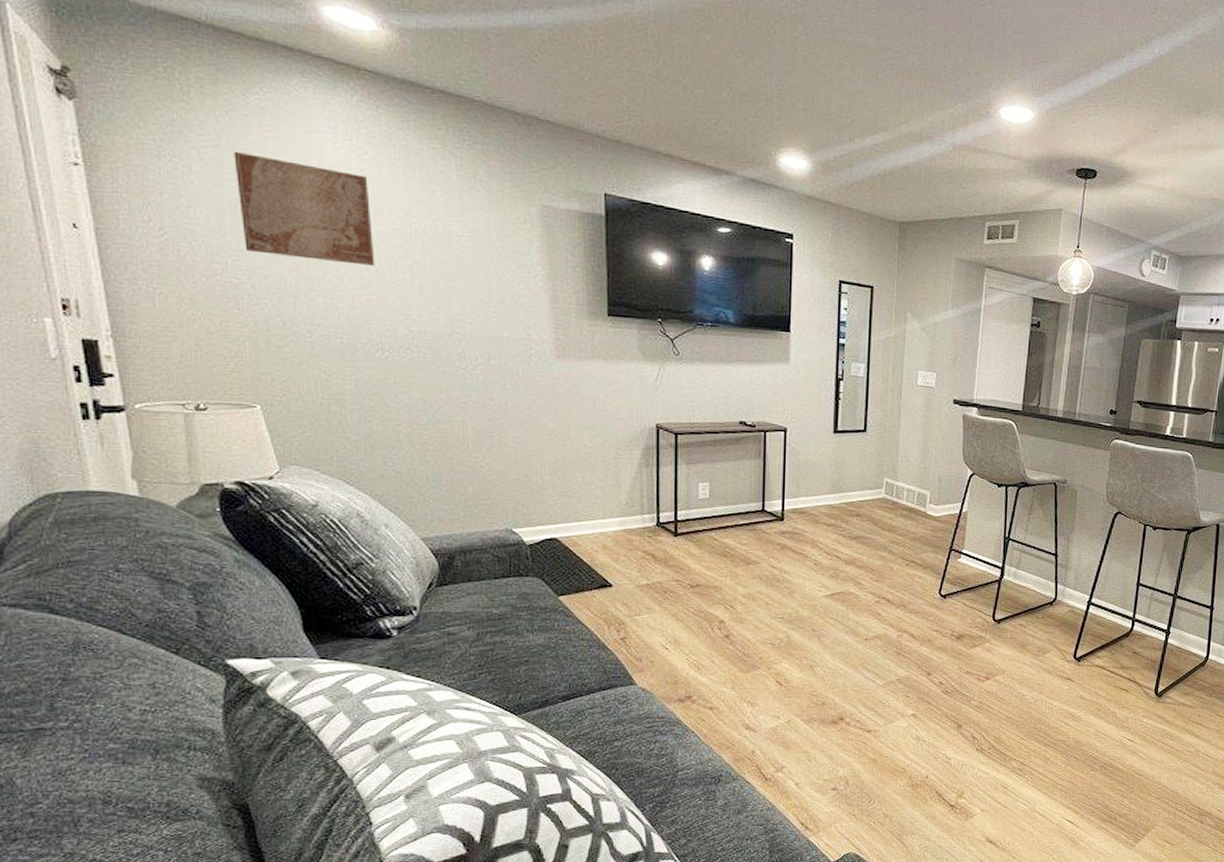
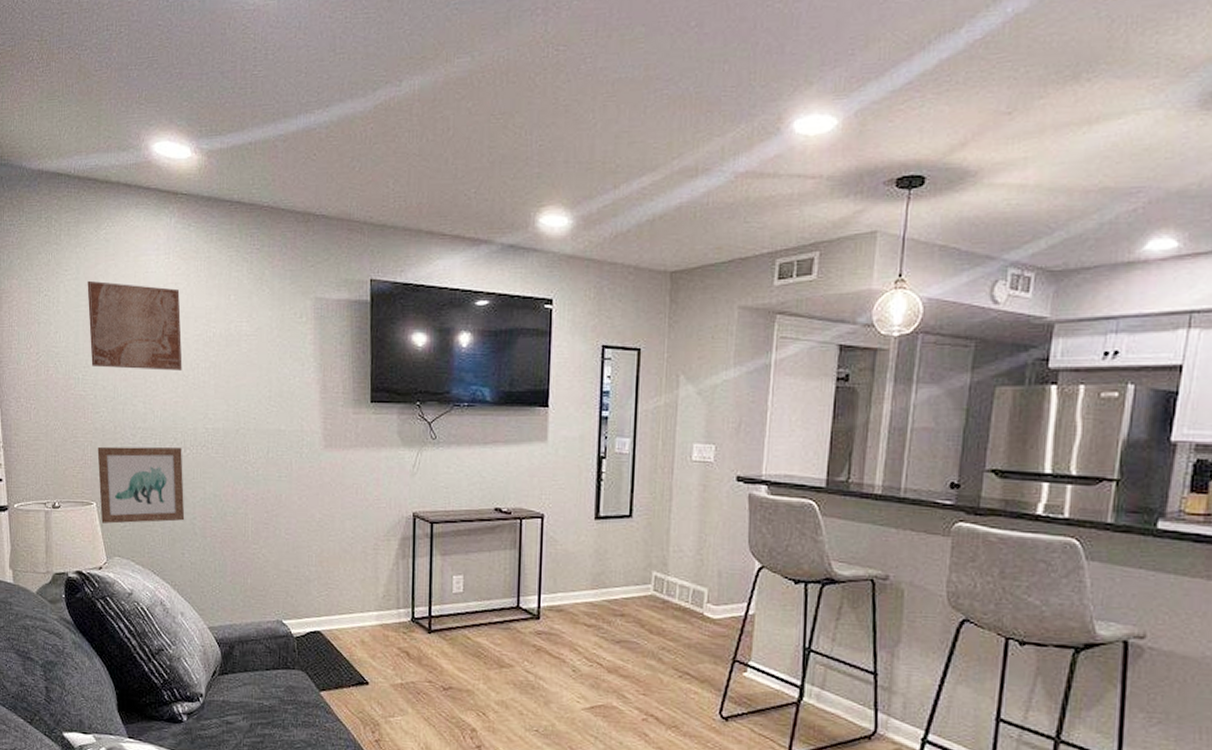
wall art: none [259,342,386,429] -> present [97,446,185,524]

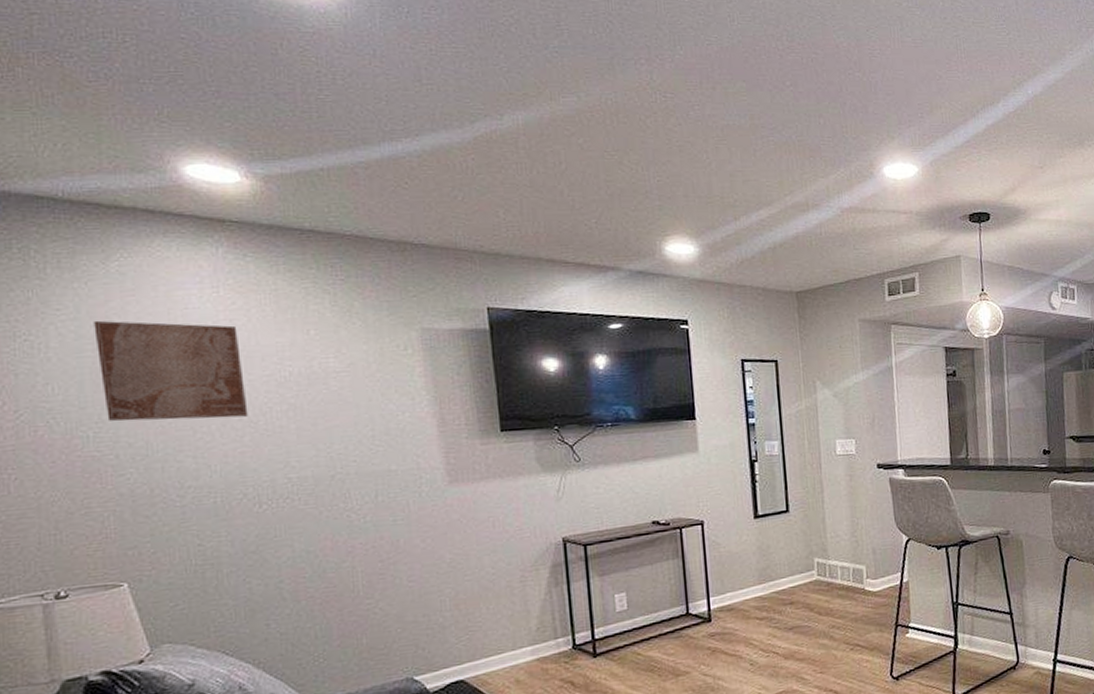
wall art: present [97,446,185,524] -> none [125,503,267,607]

